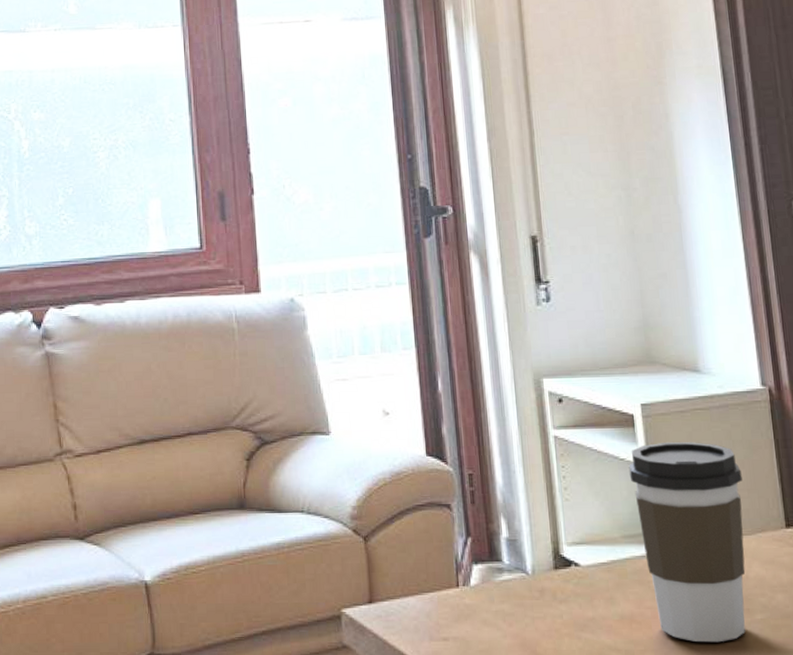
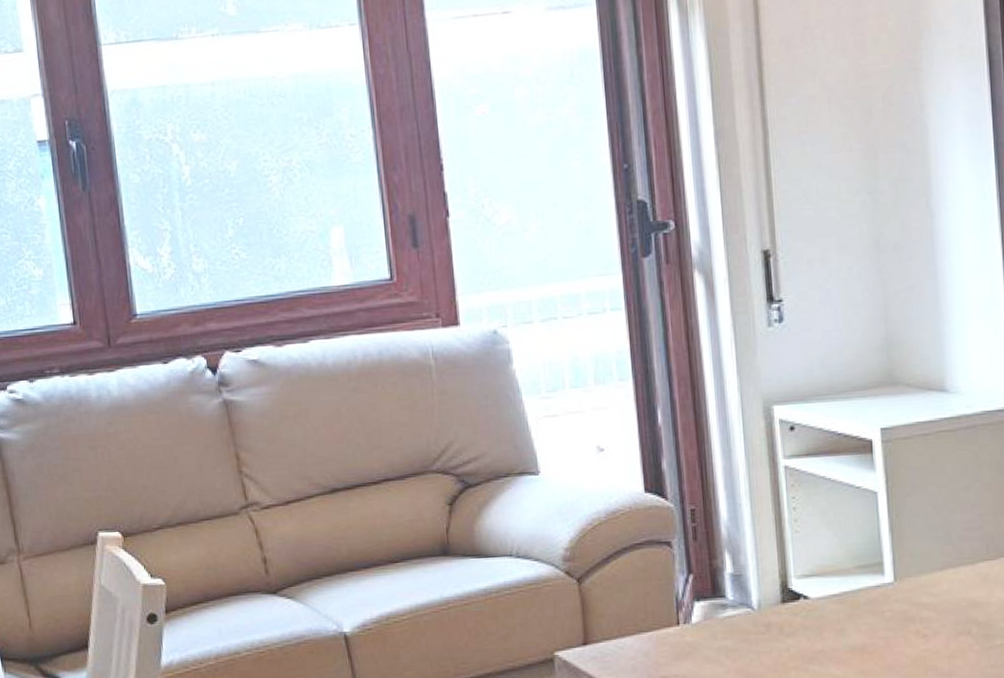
coffee cup: present [628,442,746,643] -> none [865,466,988,670]

